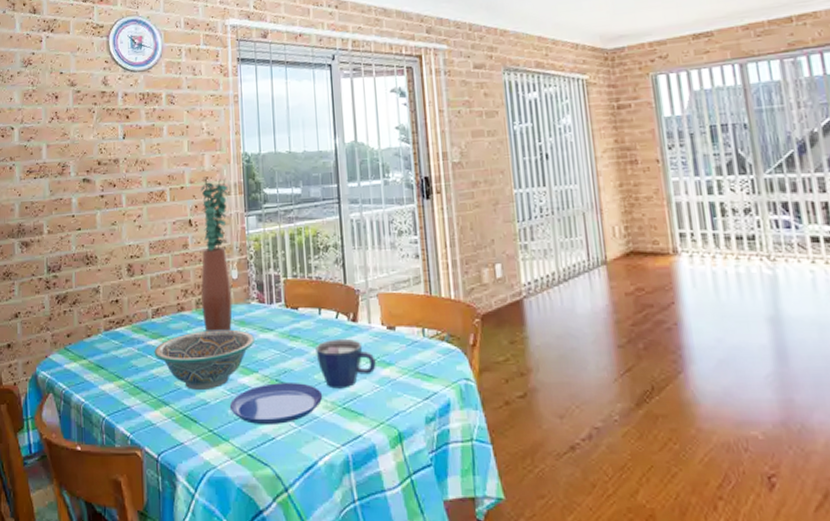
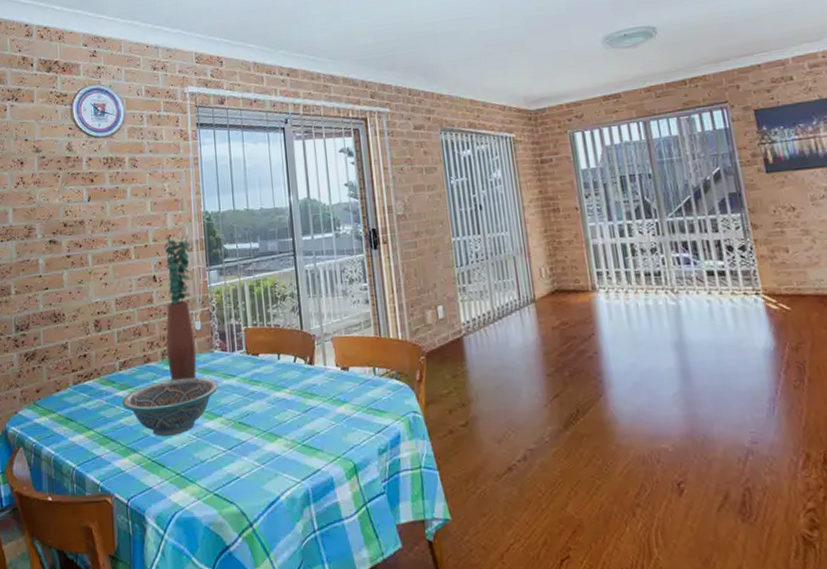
plate: present [229,383,323,426] -> none [195,424,284,466]
cup: present [315,338,376,389] -> none [275,380,332,428]

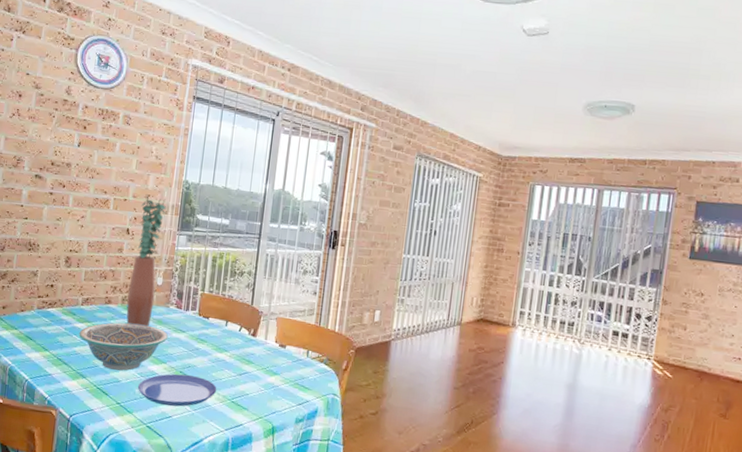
plate: none [195,424,284,466] -> present [137,374,217,407]

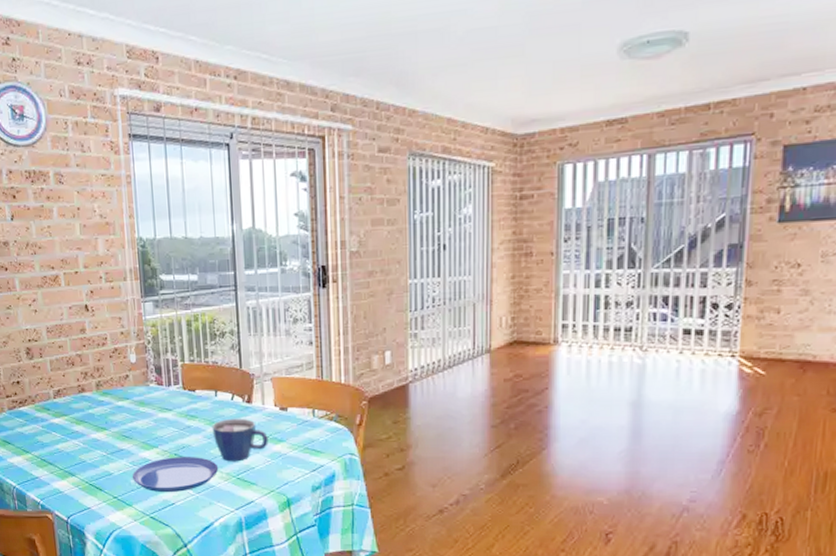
bowl: present [79,322,169,371] -> none [58,409,155,462]
vase: present [126,194,167,327] -> none [96,262,132,411]
cup: none [217,347,265,387] -> present [212,418,268,462]

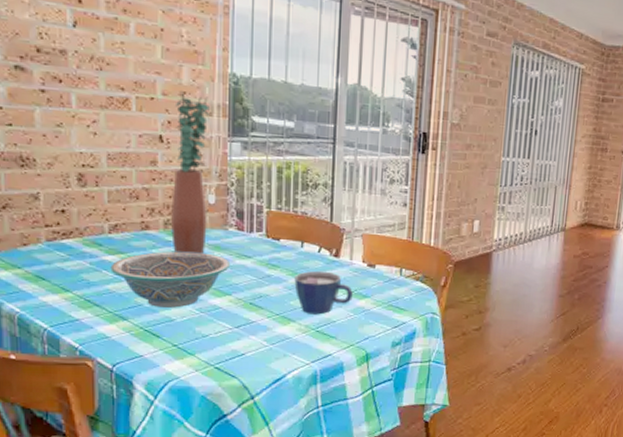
bowl: none [58,409,155,462] -> present [110,251,231,308]
vase: none [96,262,132,411] -> present [171,91,211,254]
plate: present [132,457,219,493] -> none [197,306,298,343]

